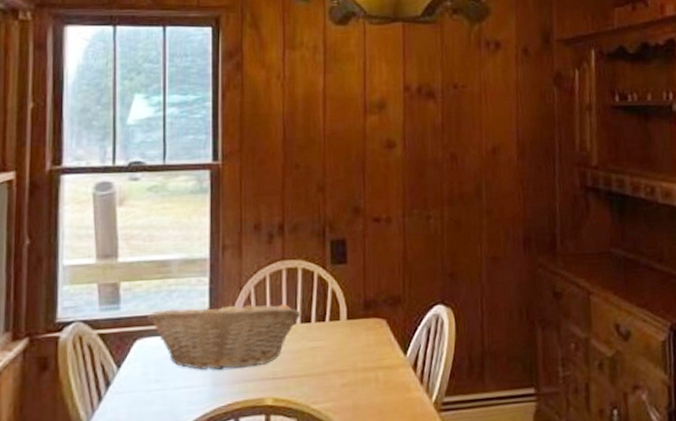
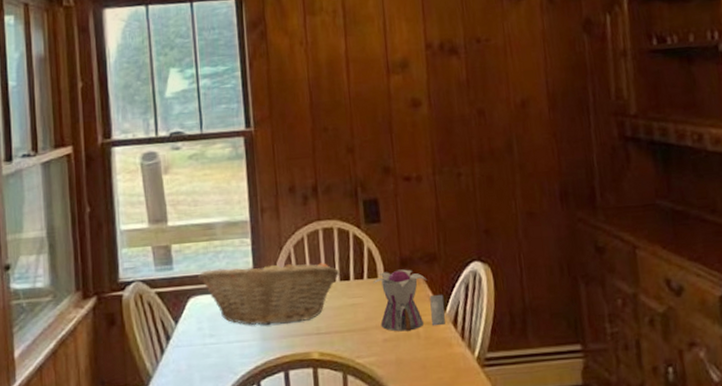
teapot: none [334,312,406,376] -> present [373,269,445,332]

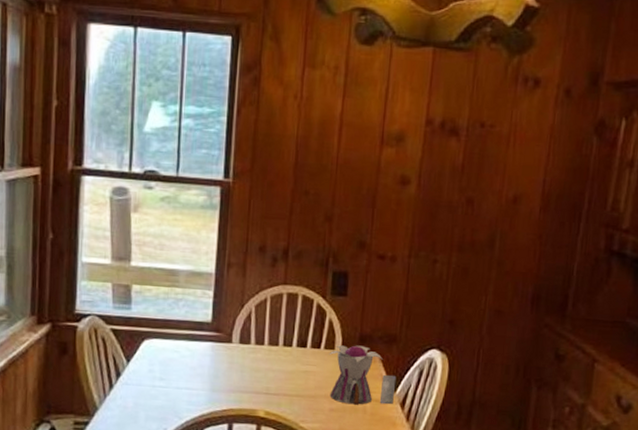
fruit basket: present [197,258,340,325] -> none [154,314,298,380]

